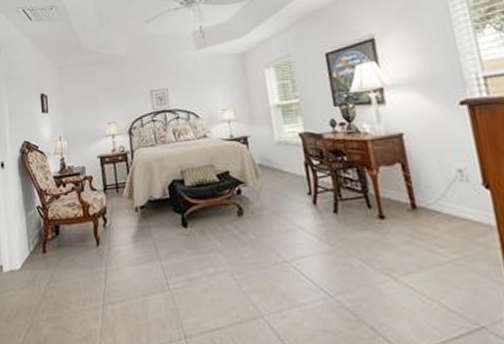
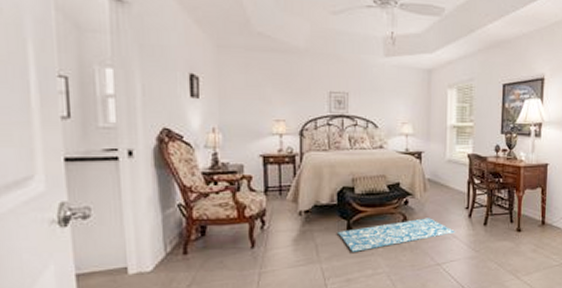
rug: none [173,207,300,248] -> present [338,218,455,252]

